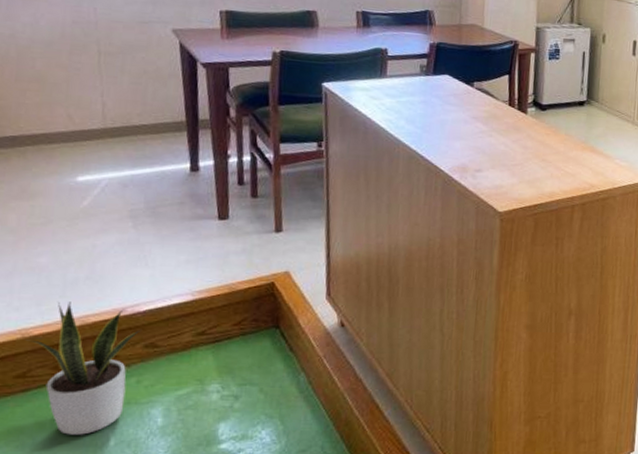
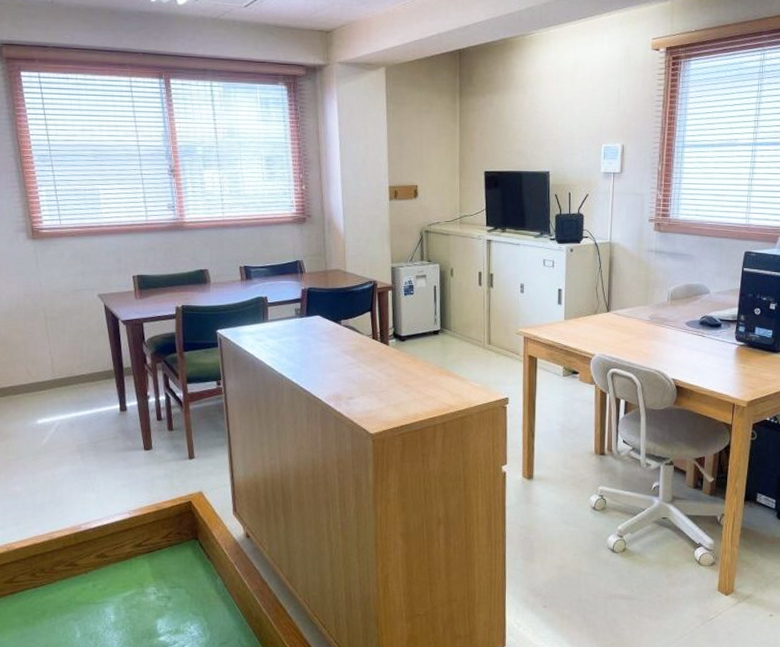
potted plant: present [26,301,141,435] -> none [10,521,93,629]

